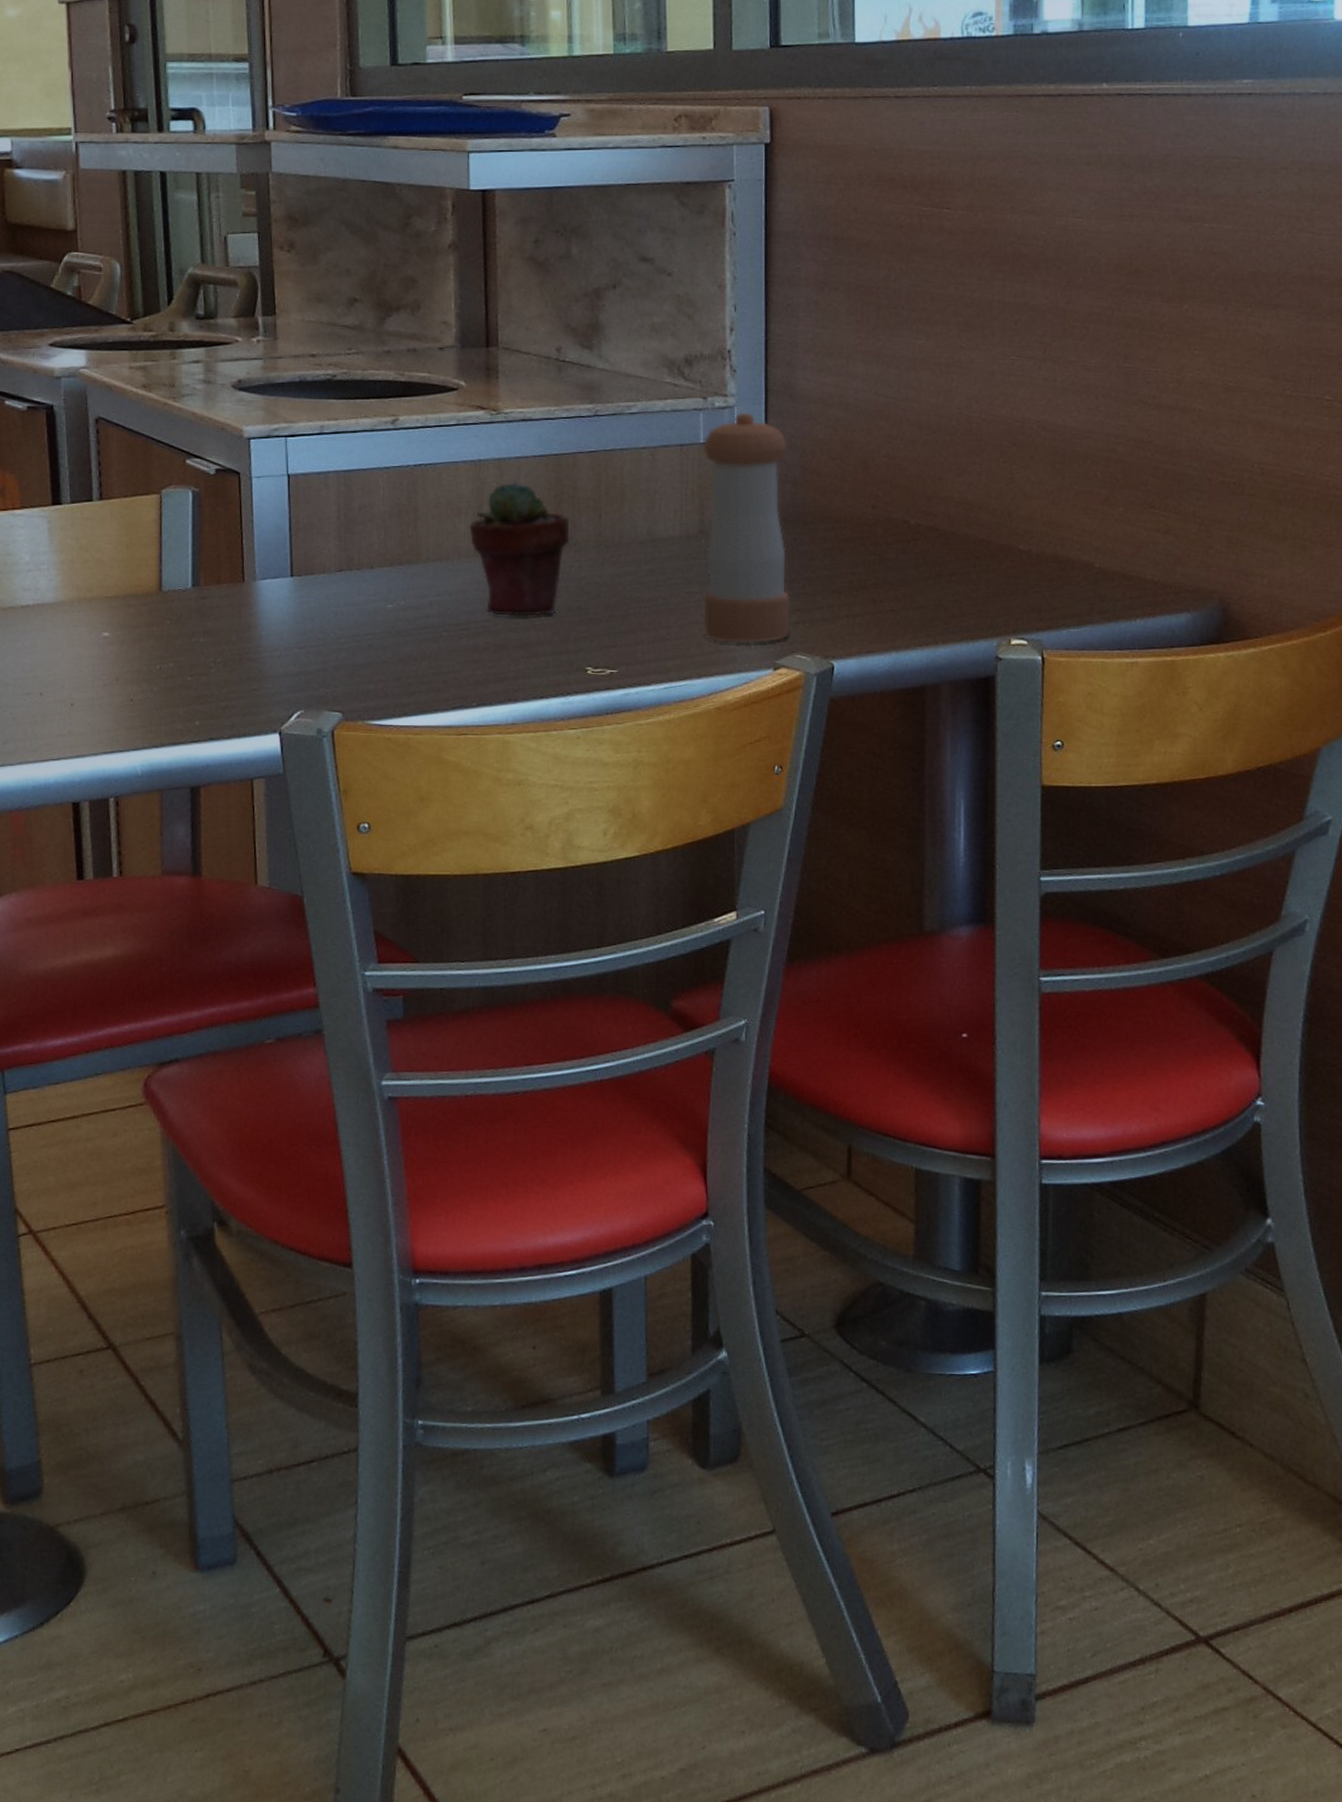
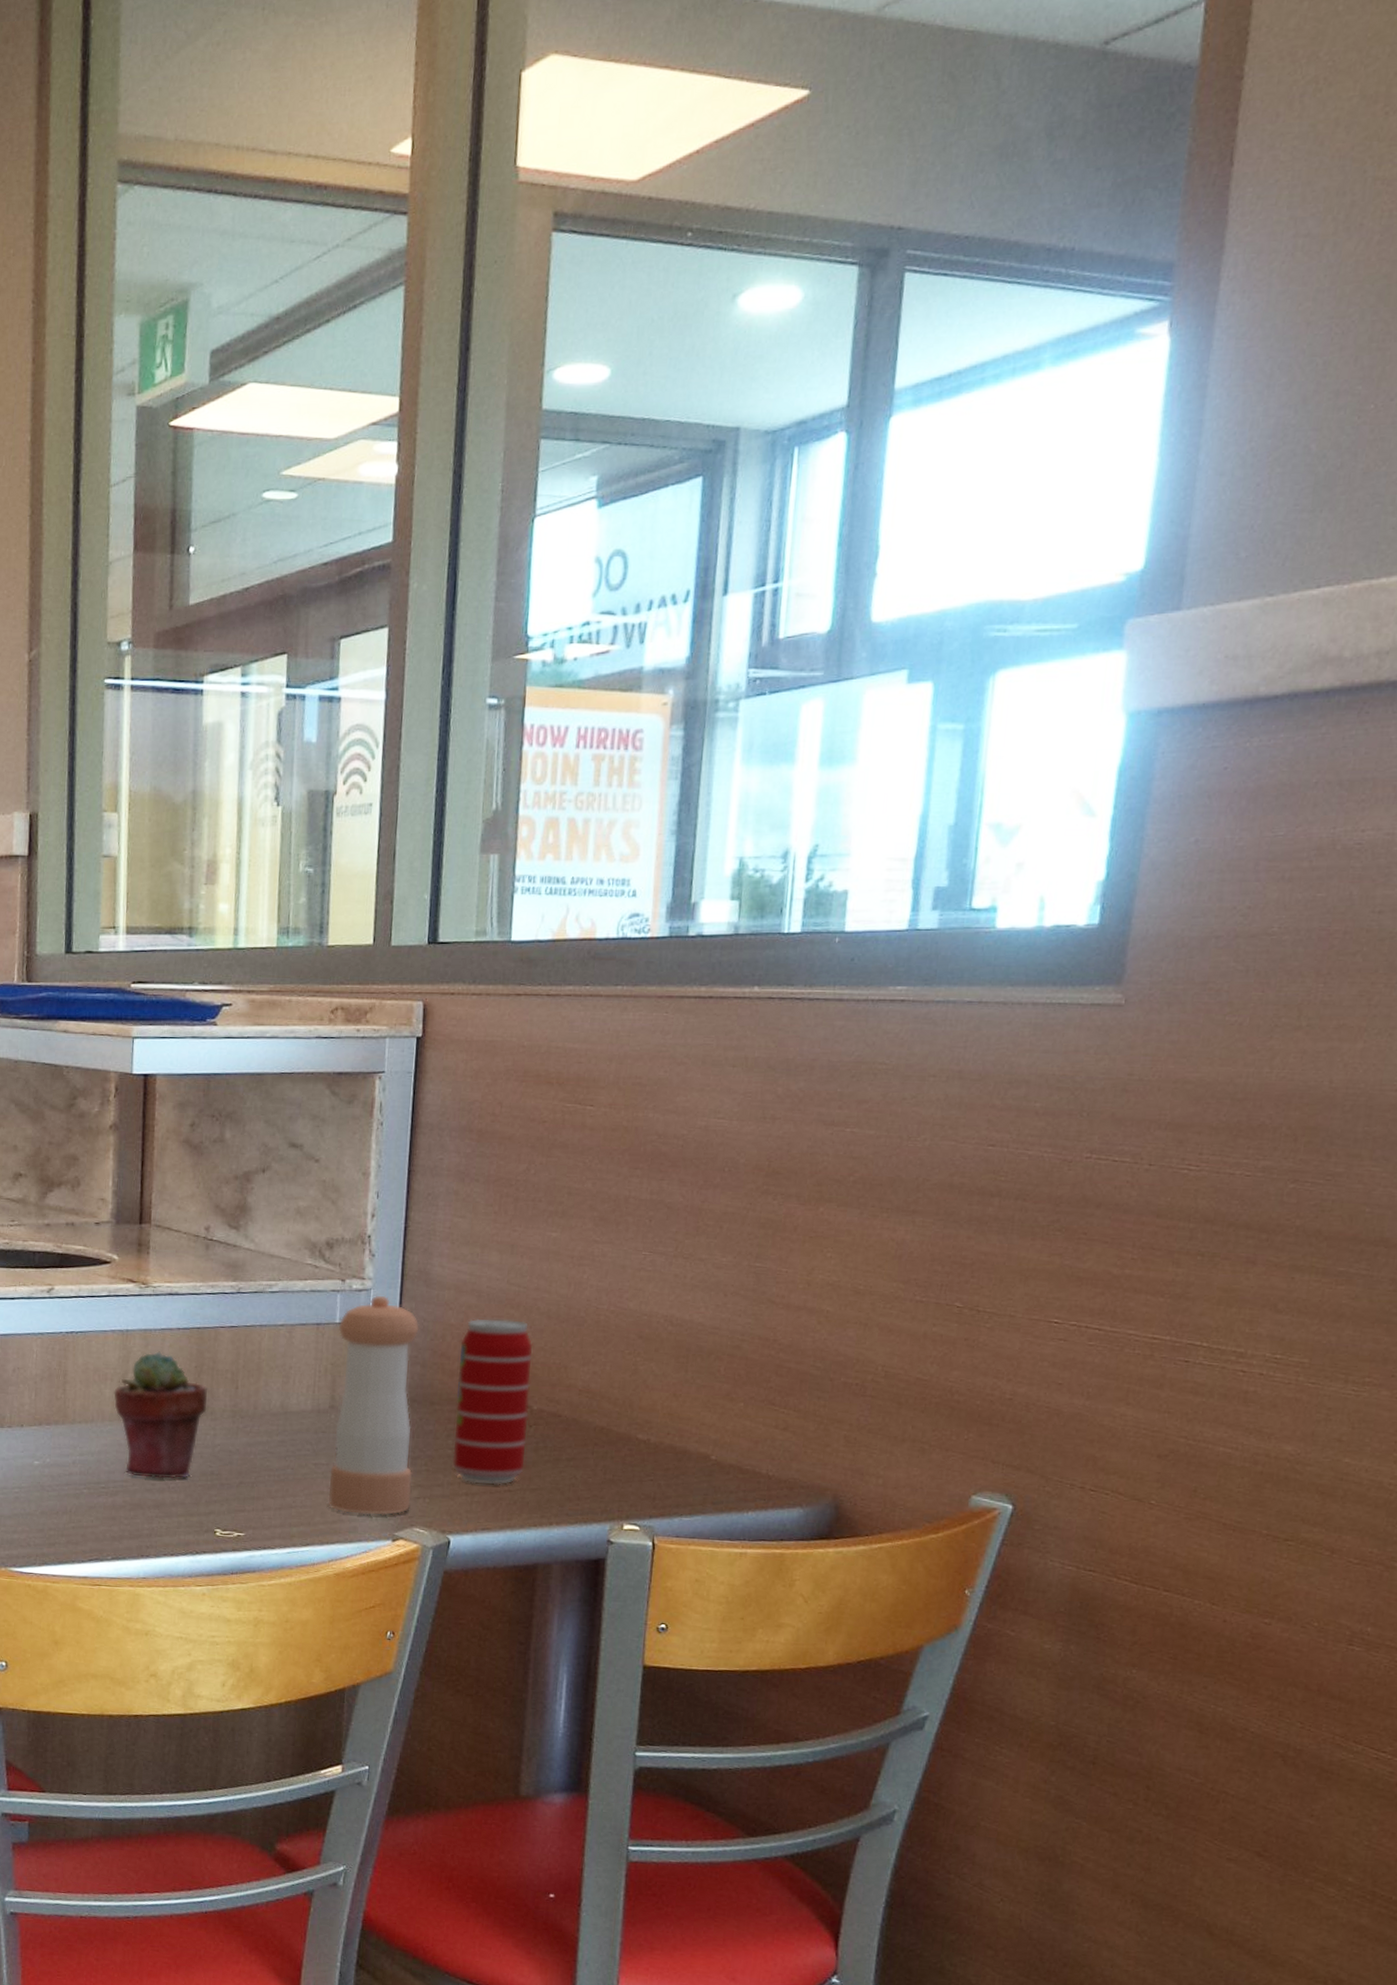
beverage can: none [830,432,906,605] -> present [453,1318,533,1485]

